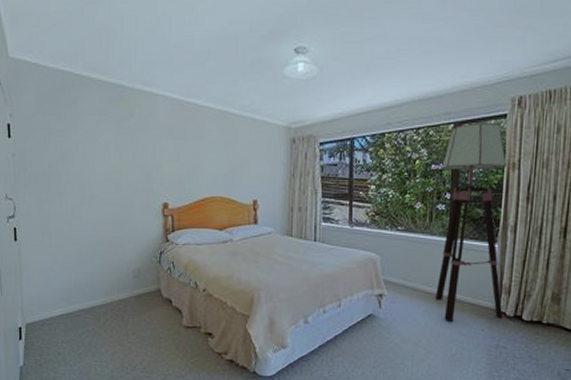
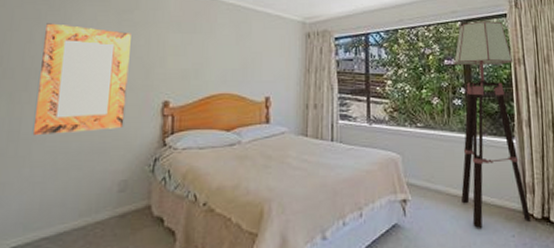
home mirror: none [57,132,132,231] -> present [33,23,131,136]

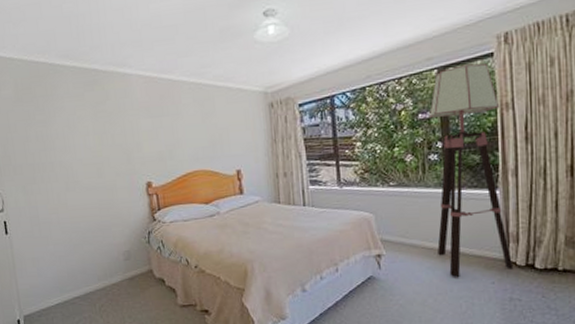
home mirror: present [33,23,131,136] -> none [36,122,118,220]

